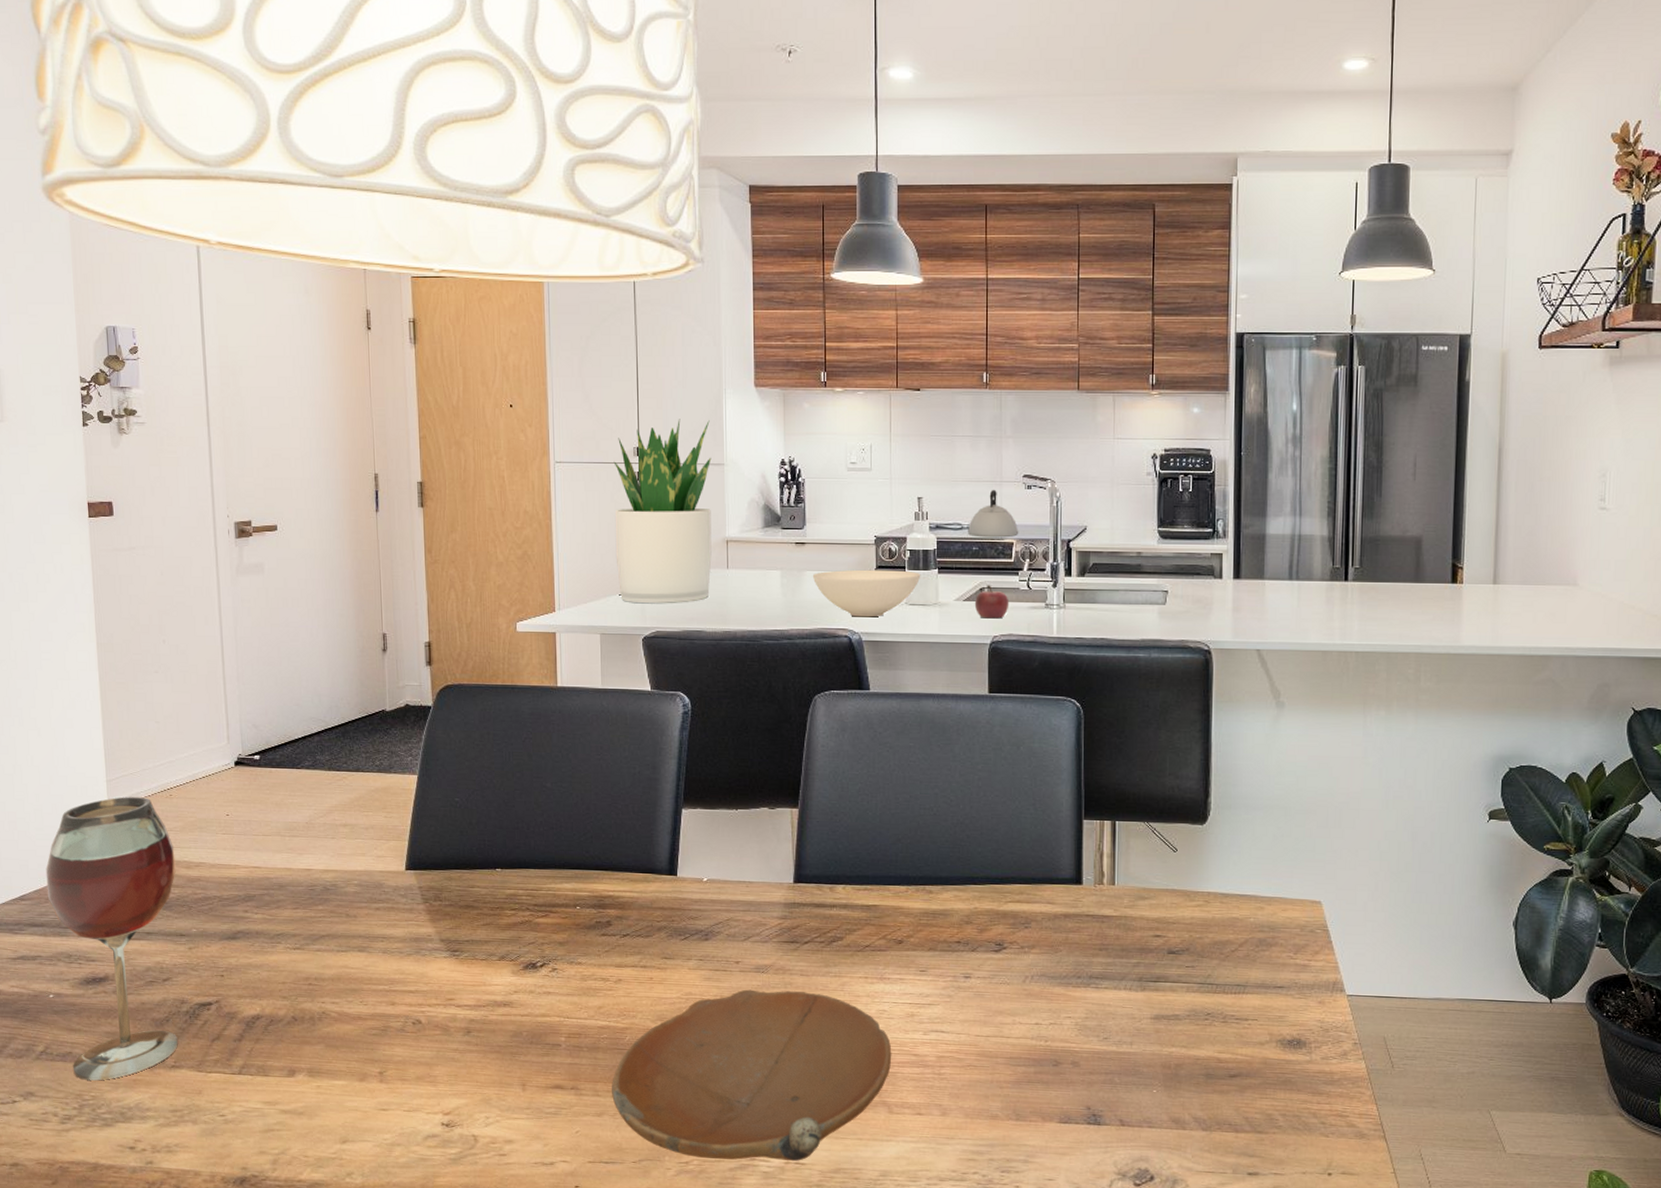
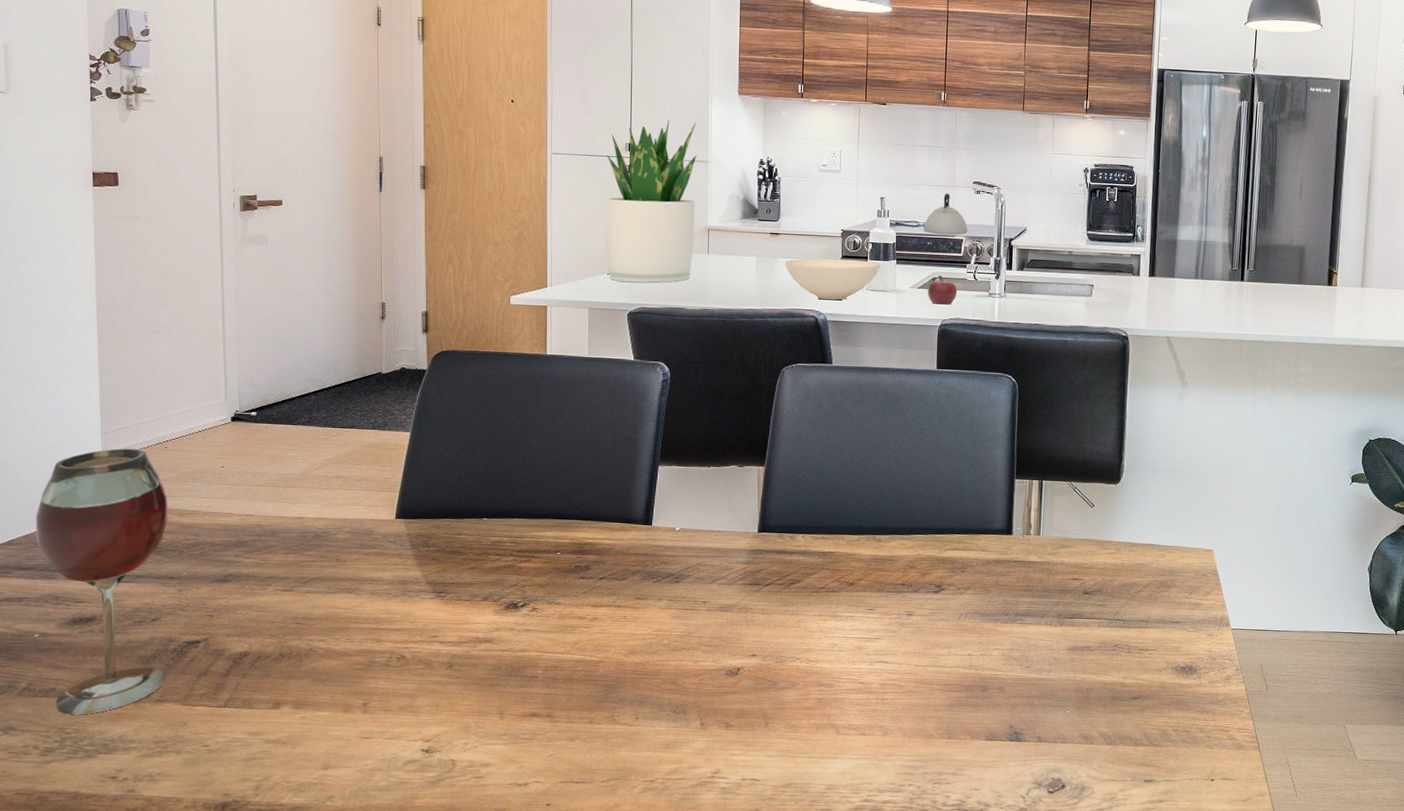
bowl: present [612,989,892,1161] -> none [584,626,841,778]

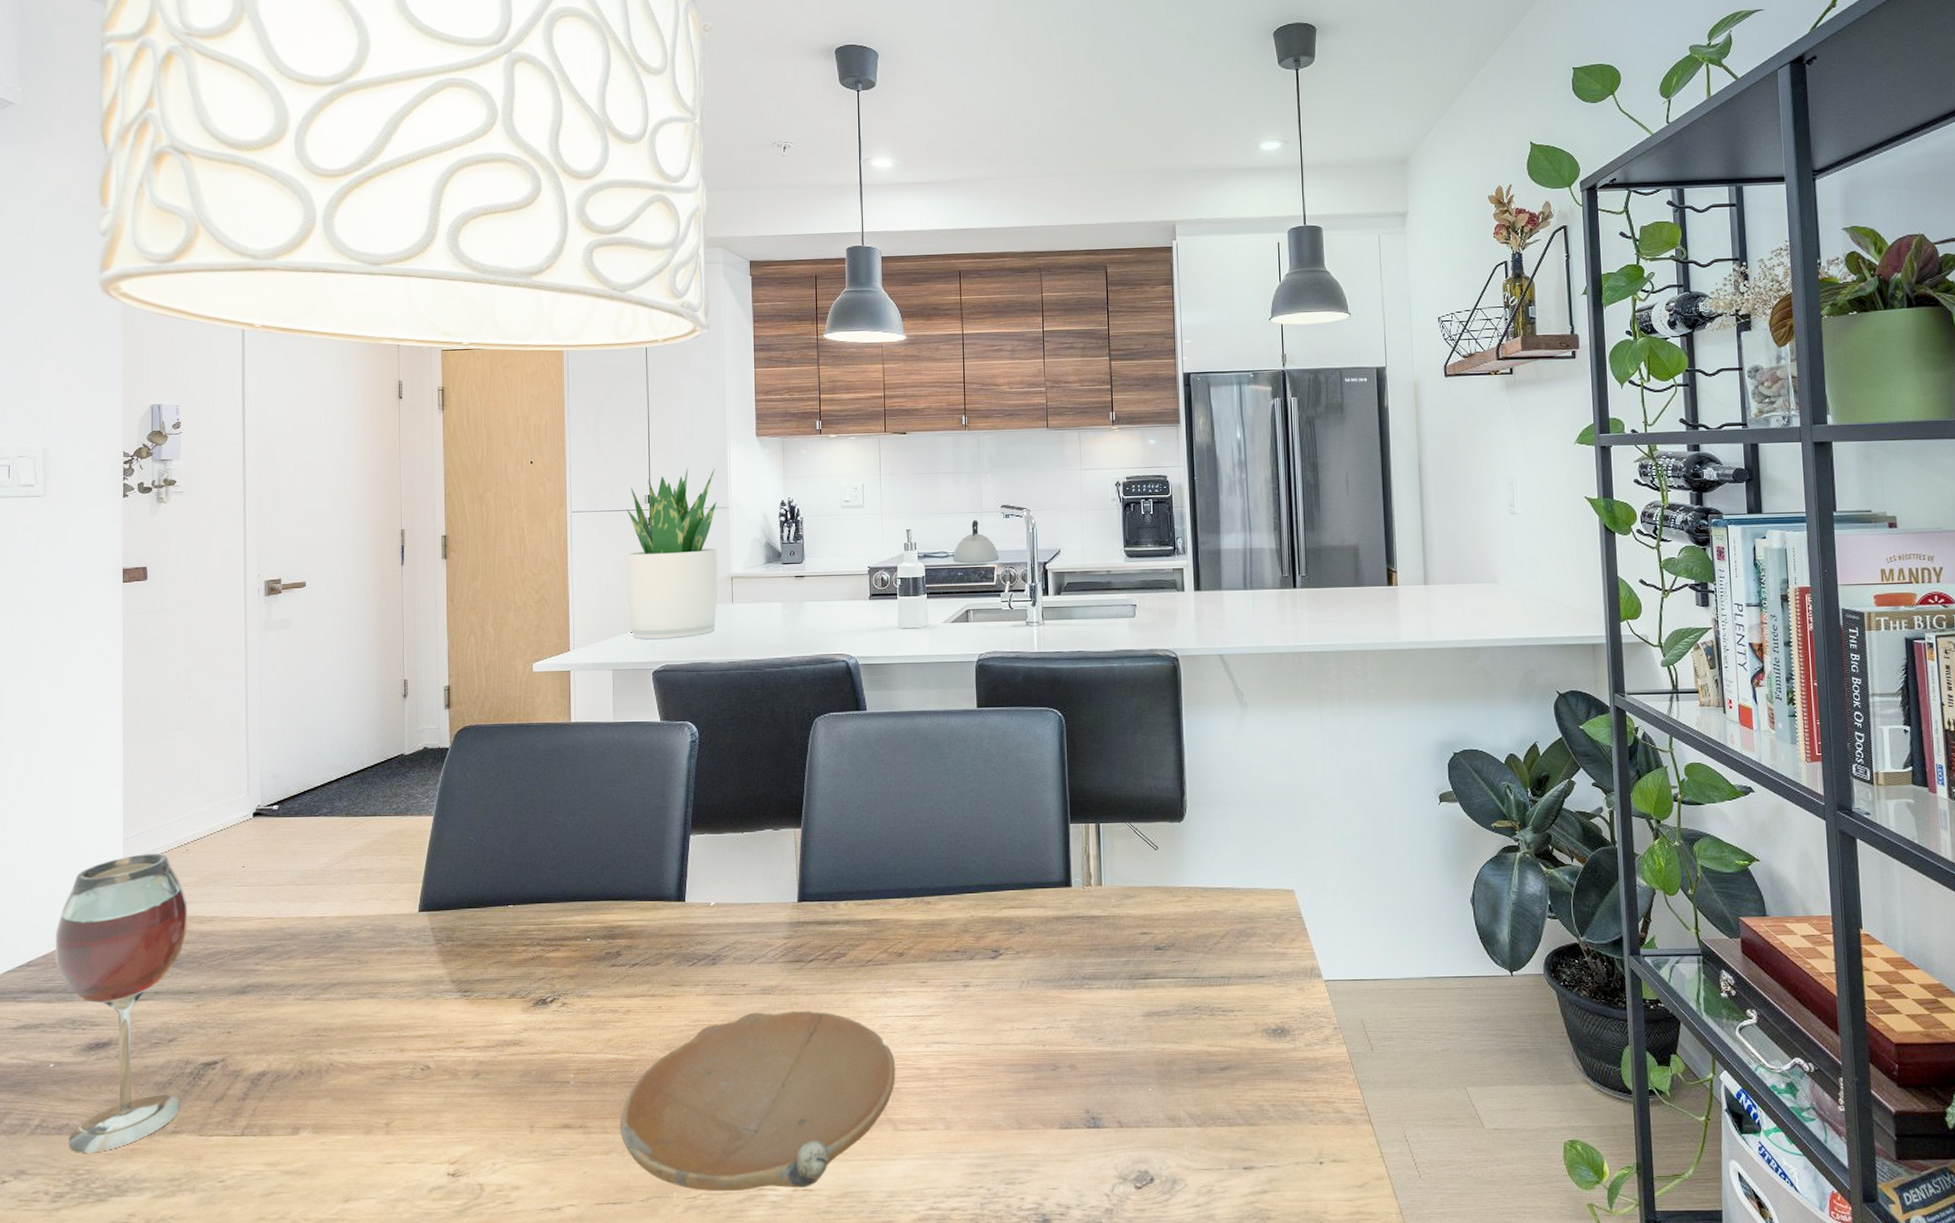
bowl: none [584,626,841,778] -> present [620,1011,896,1192]
bowl: present [784,258,881,301] -> none [811,597,912,643]
fruit: present [927,275,958,305] -> none [961,607,993,638]

